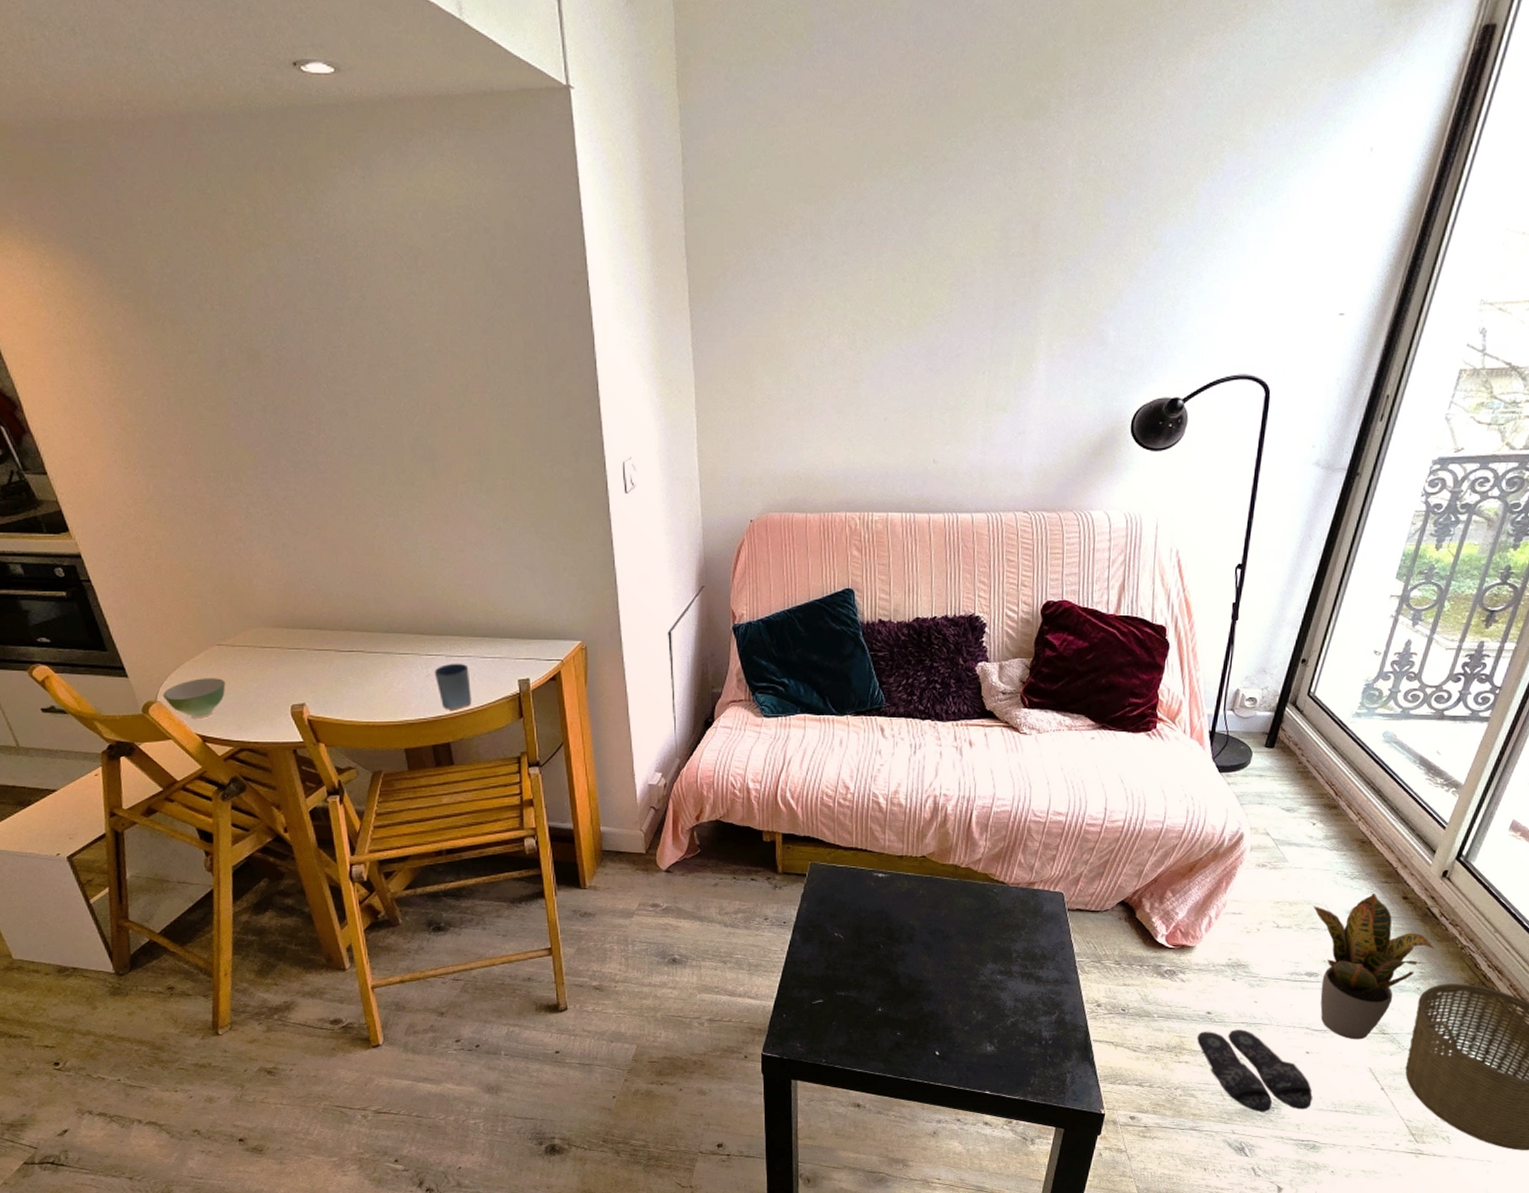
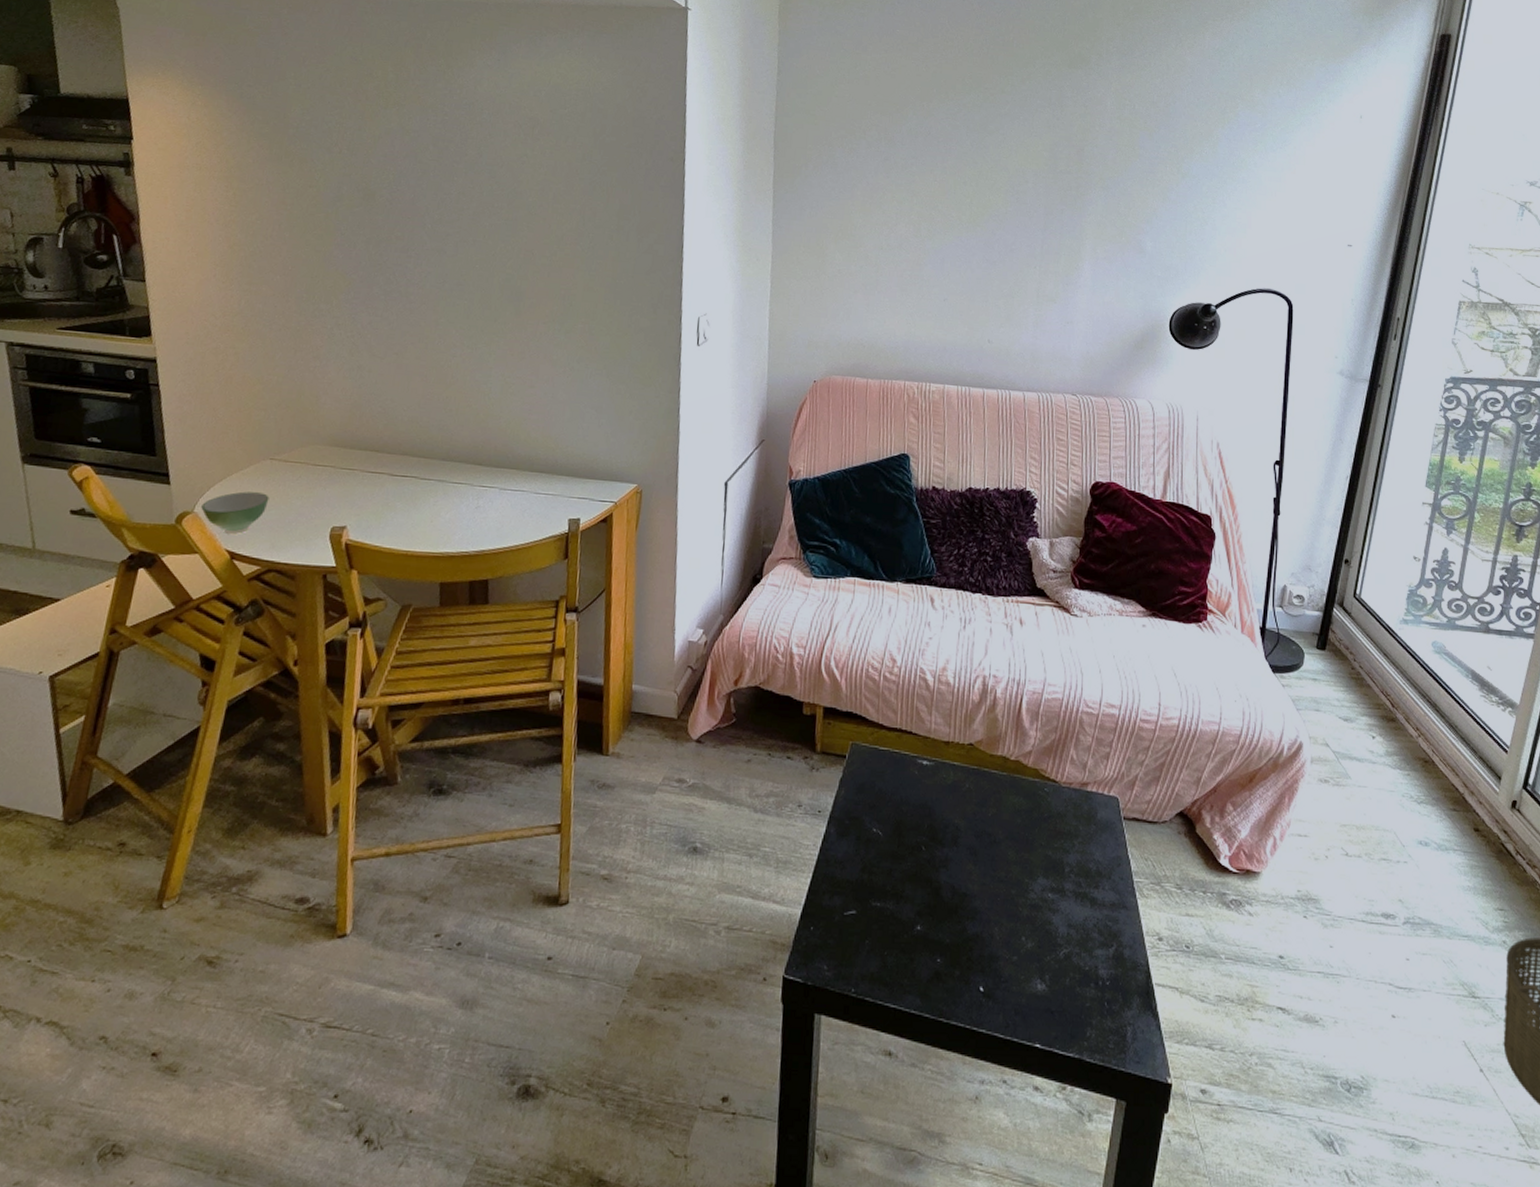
mug: present [434,663,472,710] -> none [484,496,521,546]
slippers: present [1197,1029,1312,1112] -> none [1271,980,1404,1093]
potted plant: present [1312,892,1435,1040] -> none [1381,821,1515,1003]

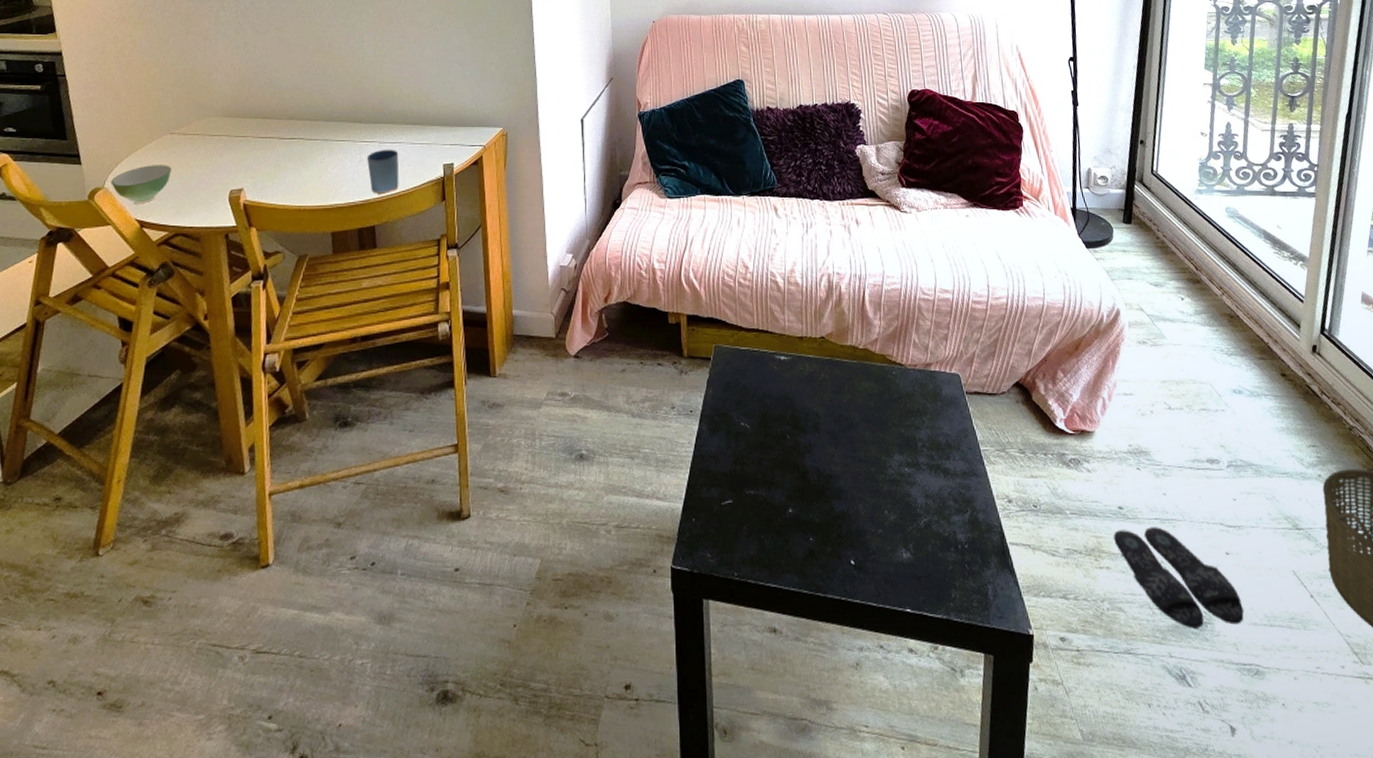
mug: none [484,496,521,546] -> present [366,149,399,194]
slippers: none [1271,980,1404,1093] -> present [1114,527,1244,628]

